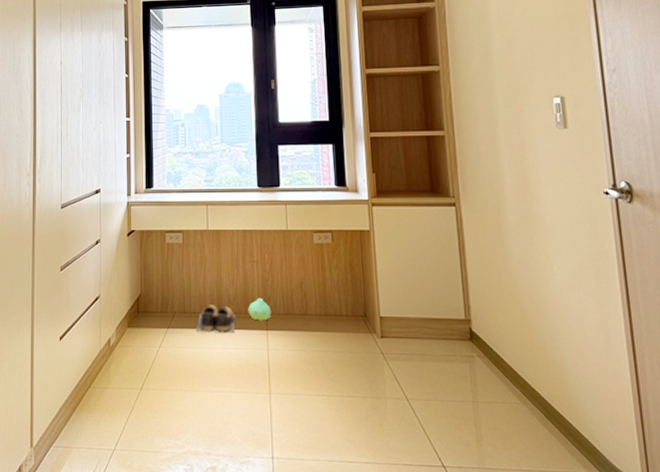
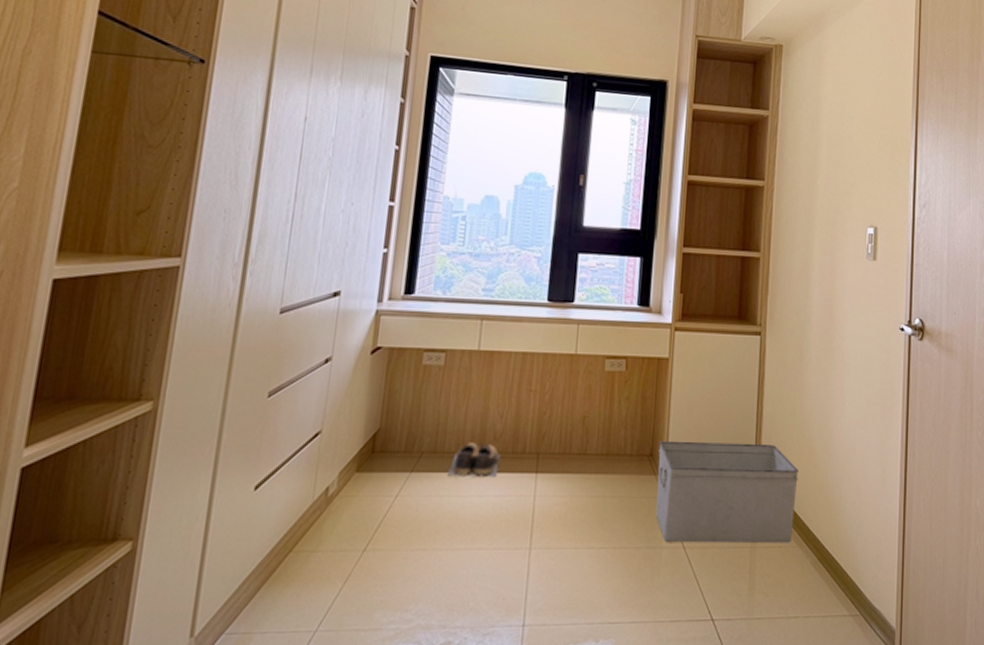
plush toy: present [248,297,272,321] -> none [516,434,545,462]
storage bin: none [371,303,514,400] -> present [656,440,799,544]

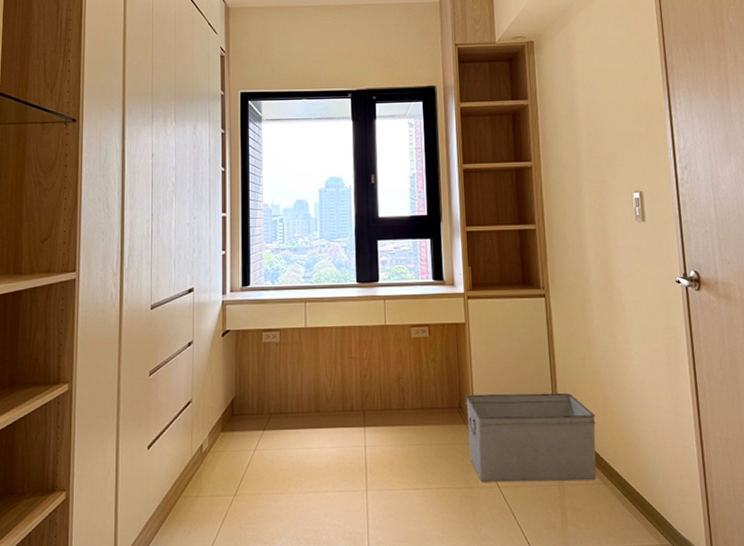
shoes: present [448,442,500,478] -> none [293,404,333,433]

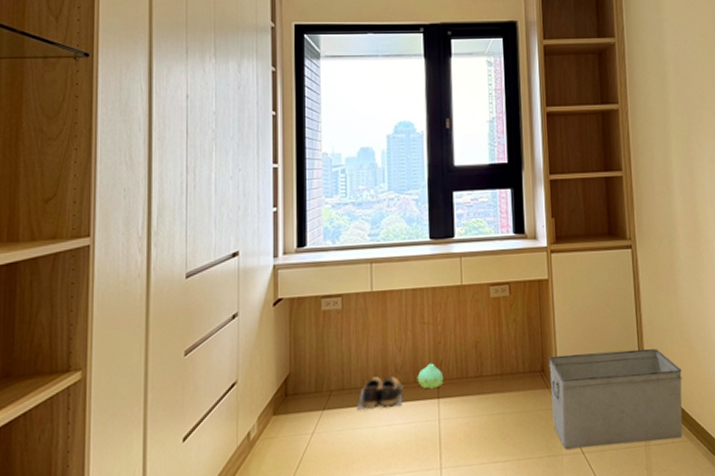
shoes: none [293,404,333,433] -> present [357,376,403,411]
plush toy: none [345,394,369,418] -> present [417,363,444,389]

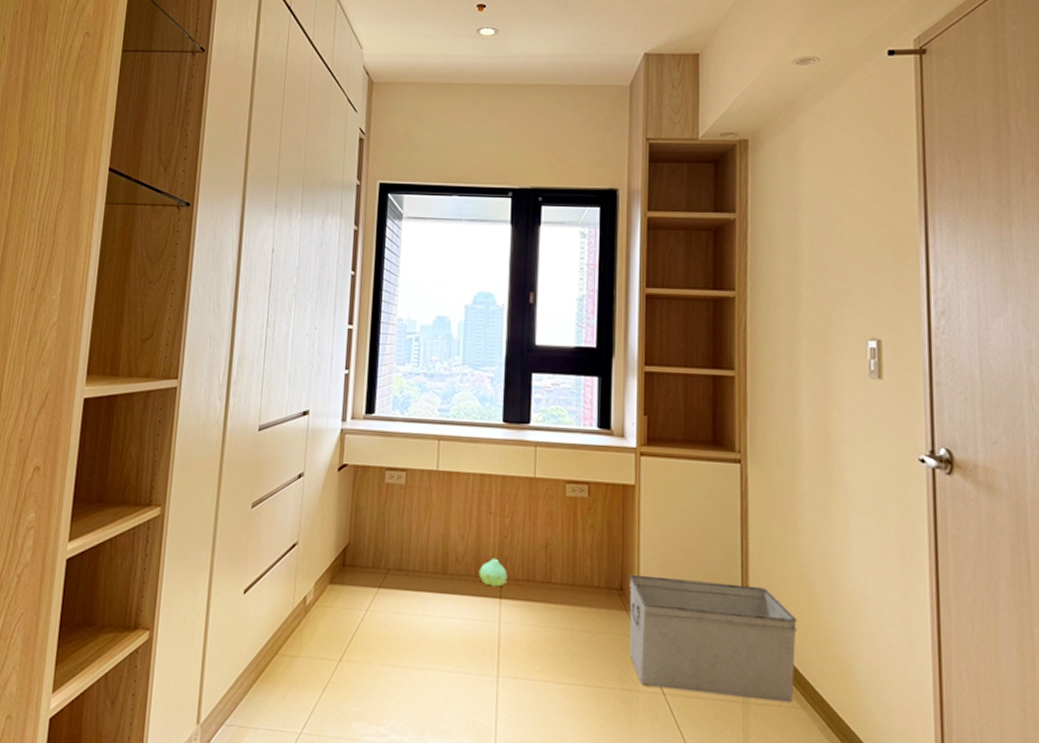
shoes: present [357,376,403,411] -> none [413,562,463,600]

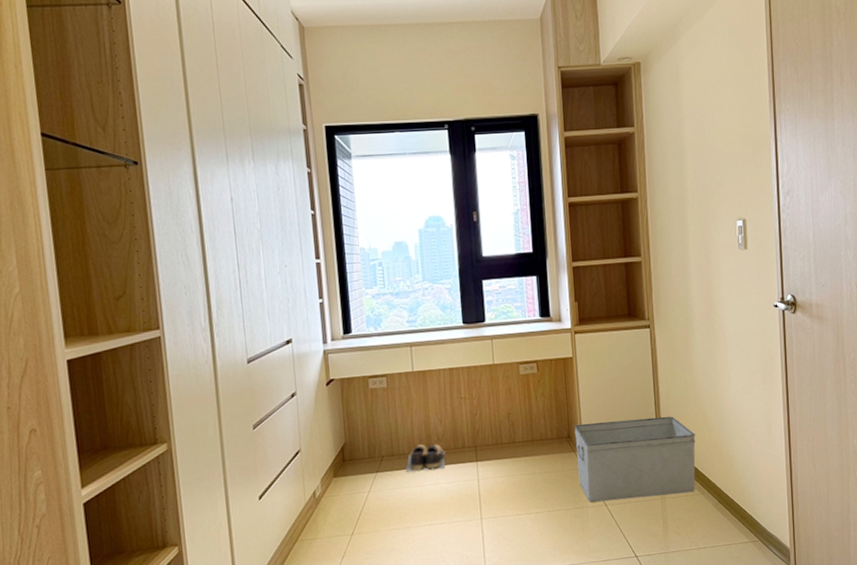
shoes: none [413,562,463,600] -> present [406,444,446,473]
plush toy: present [479,558,508,587] -> none [457,432,481,454]

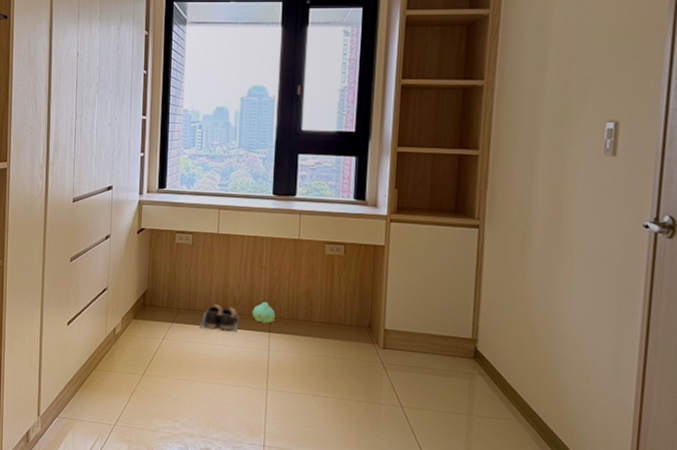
plush toy: none [457,432,481,454] -> present [252,301,276,324]
storage bin: present [574,416,696,502] -> none [375,316,519,417]

